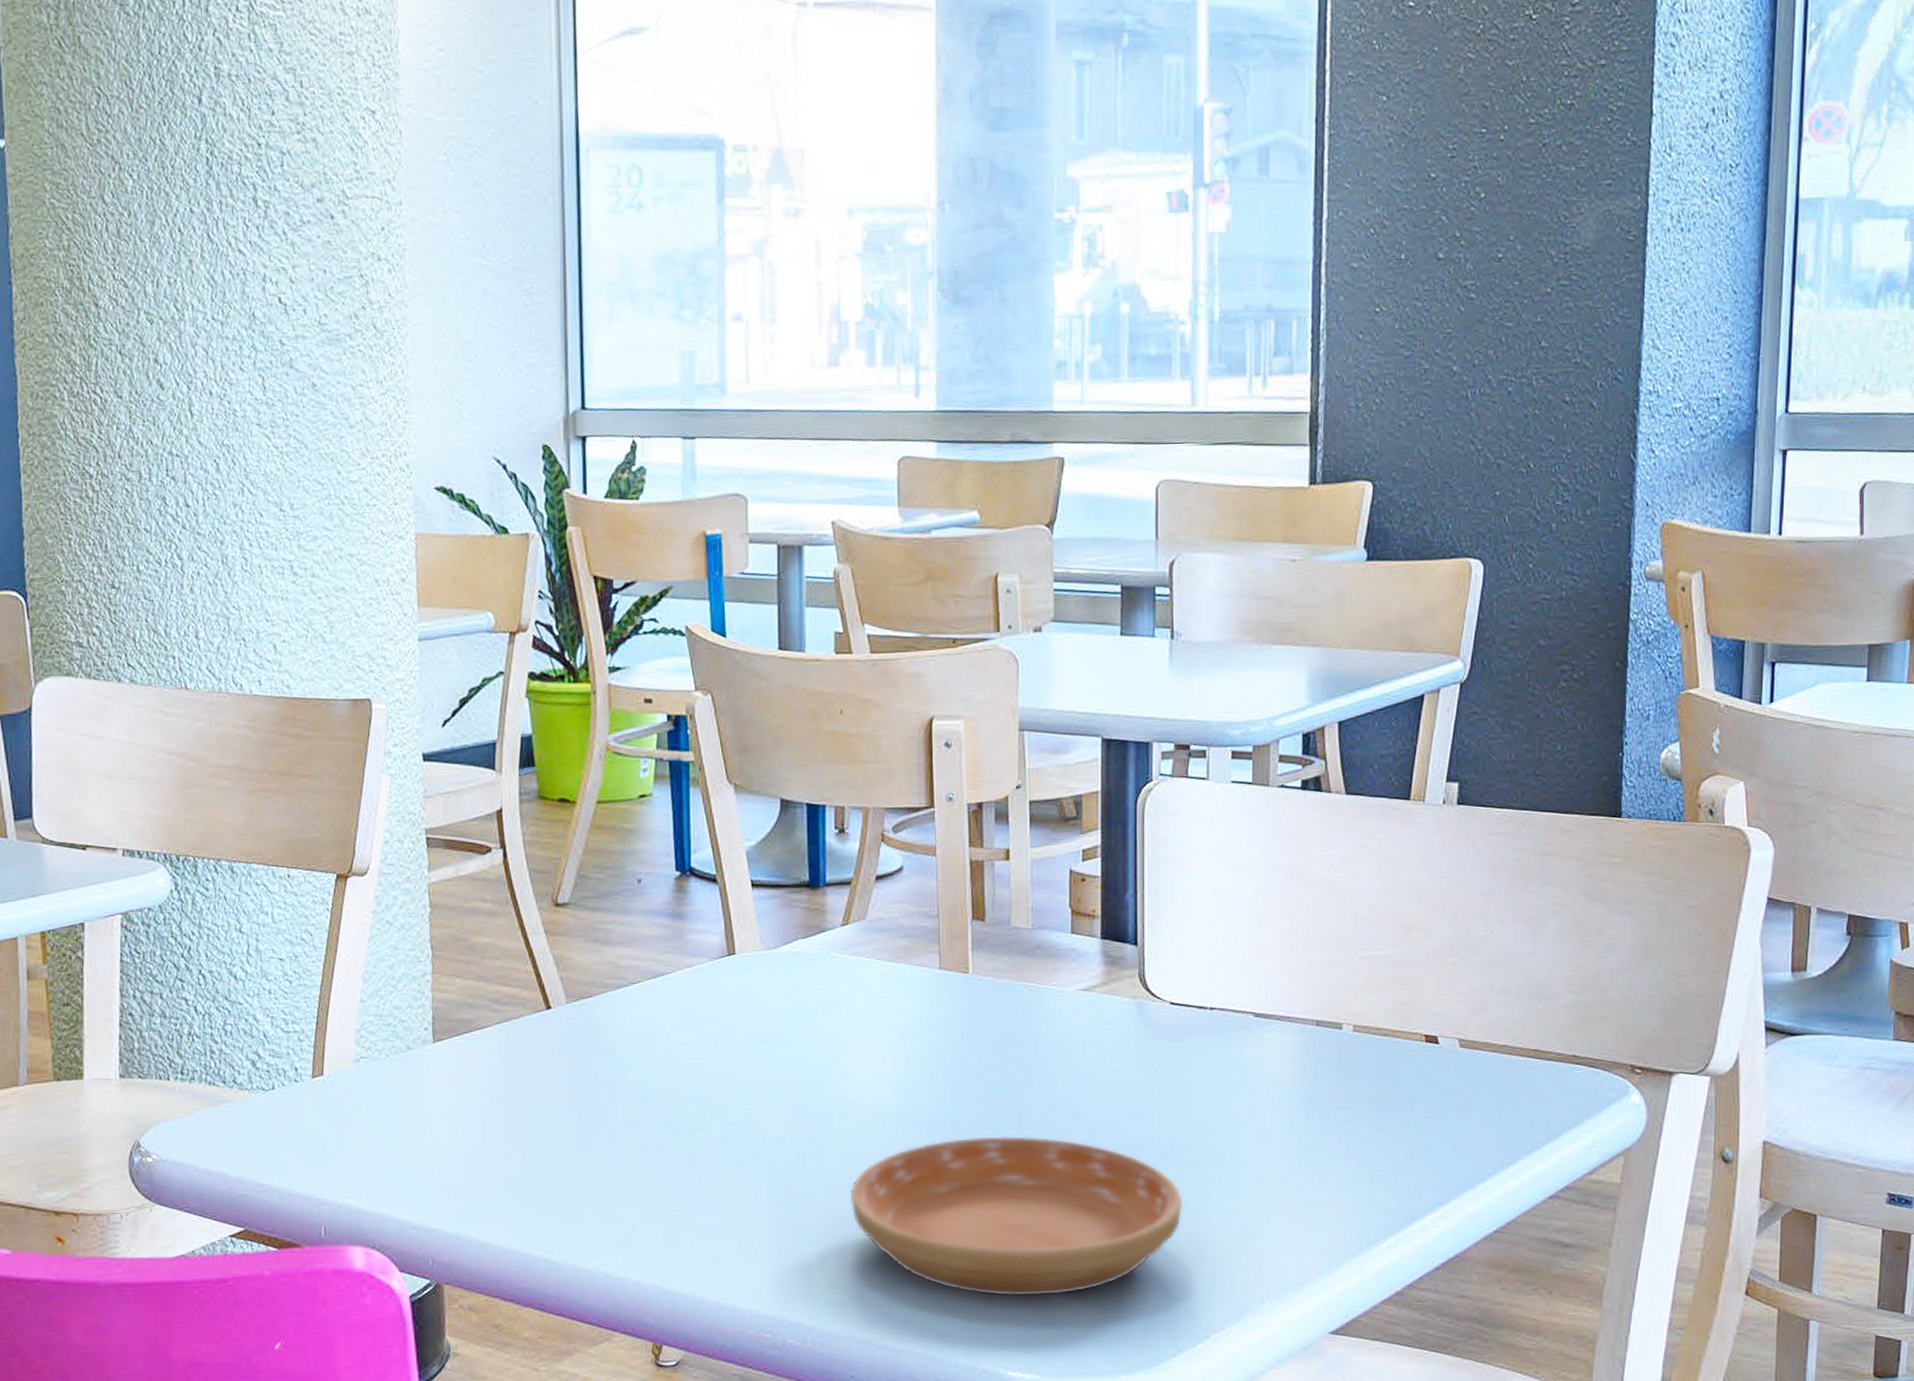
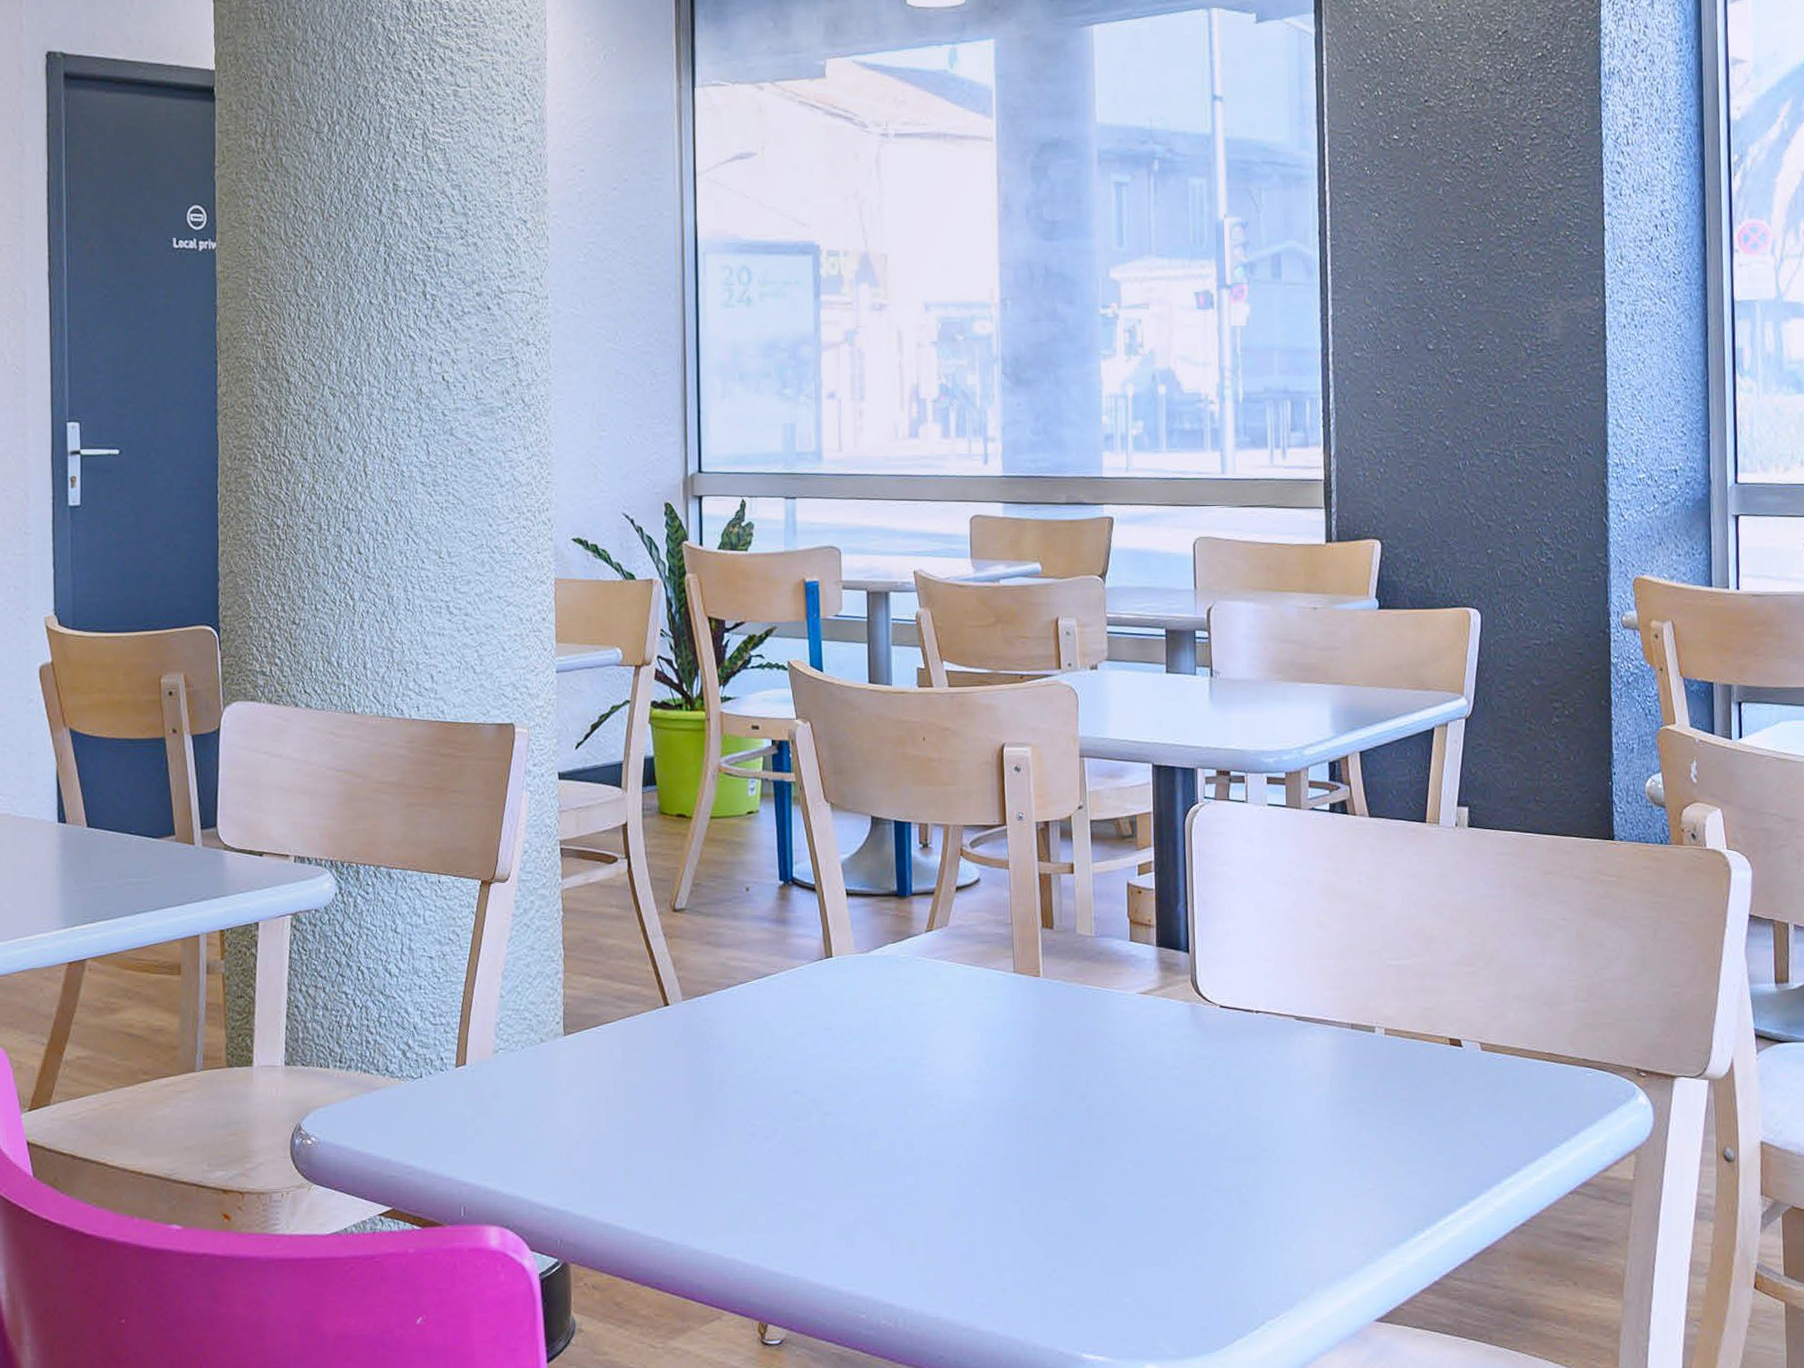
saucer: present [849,1135,1183,1297] -> none [936,1128,1238,1282]

